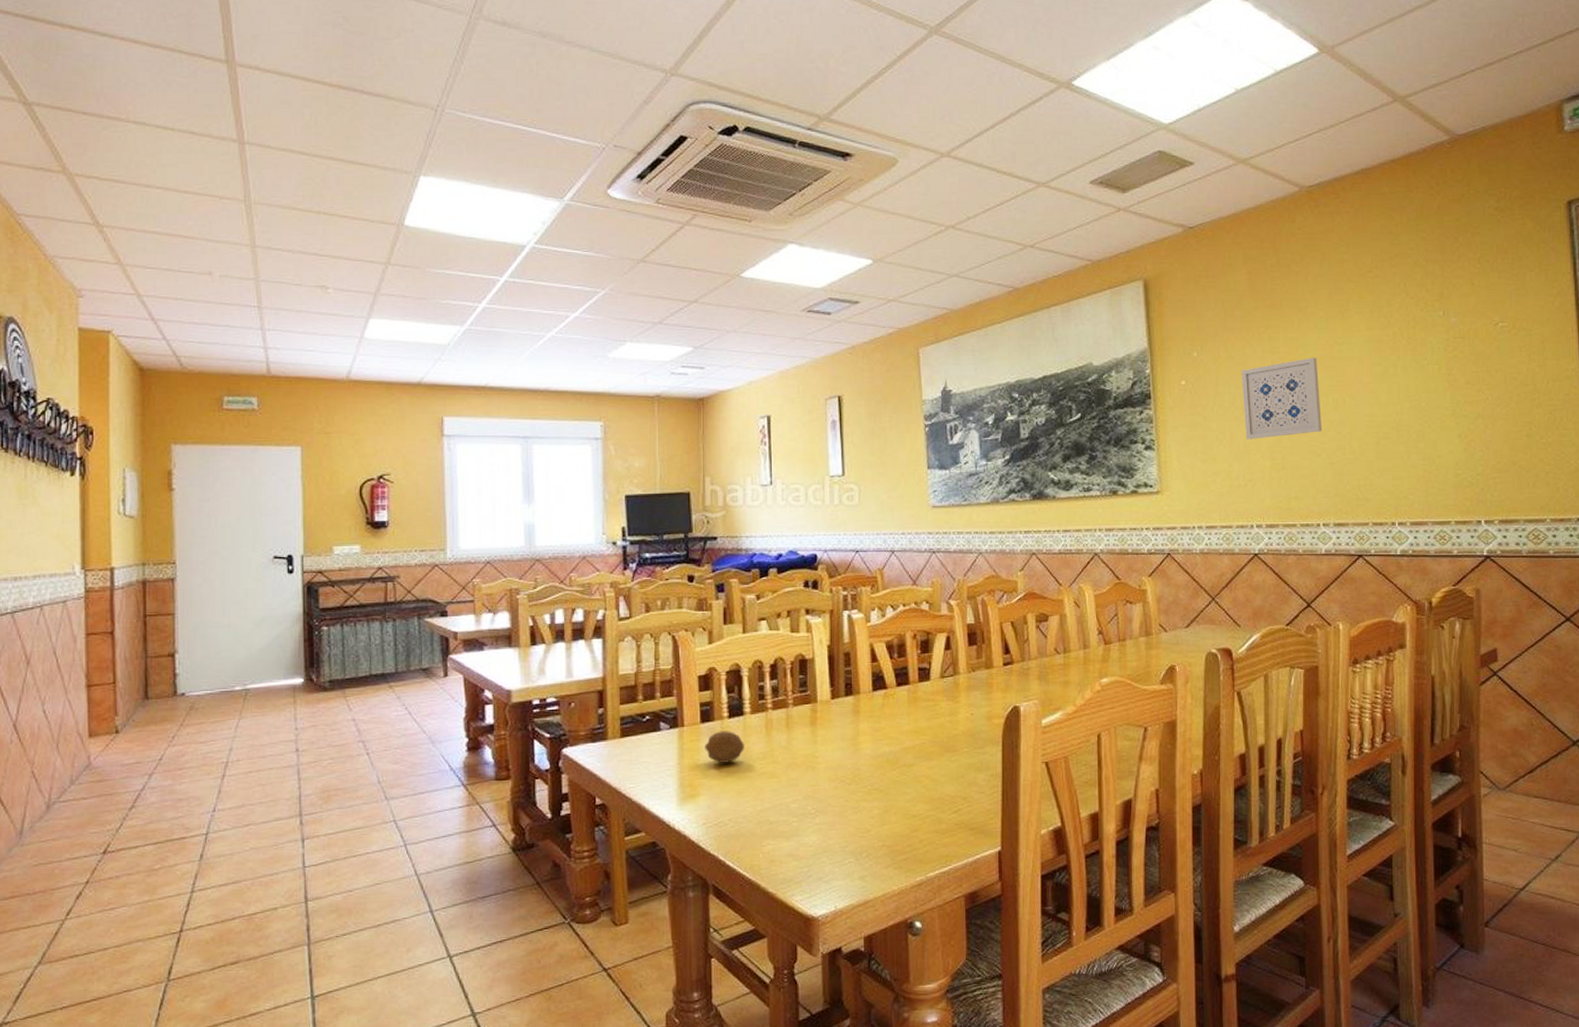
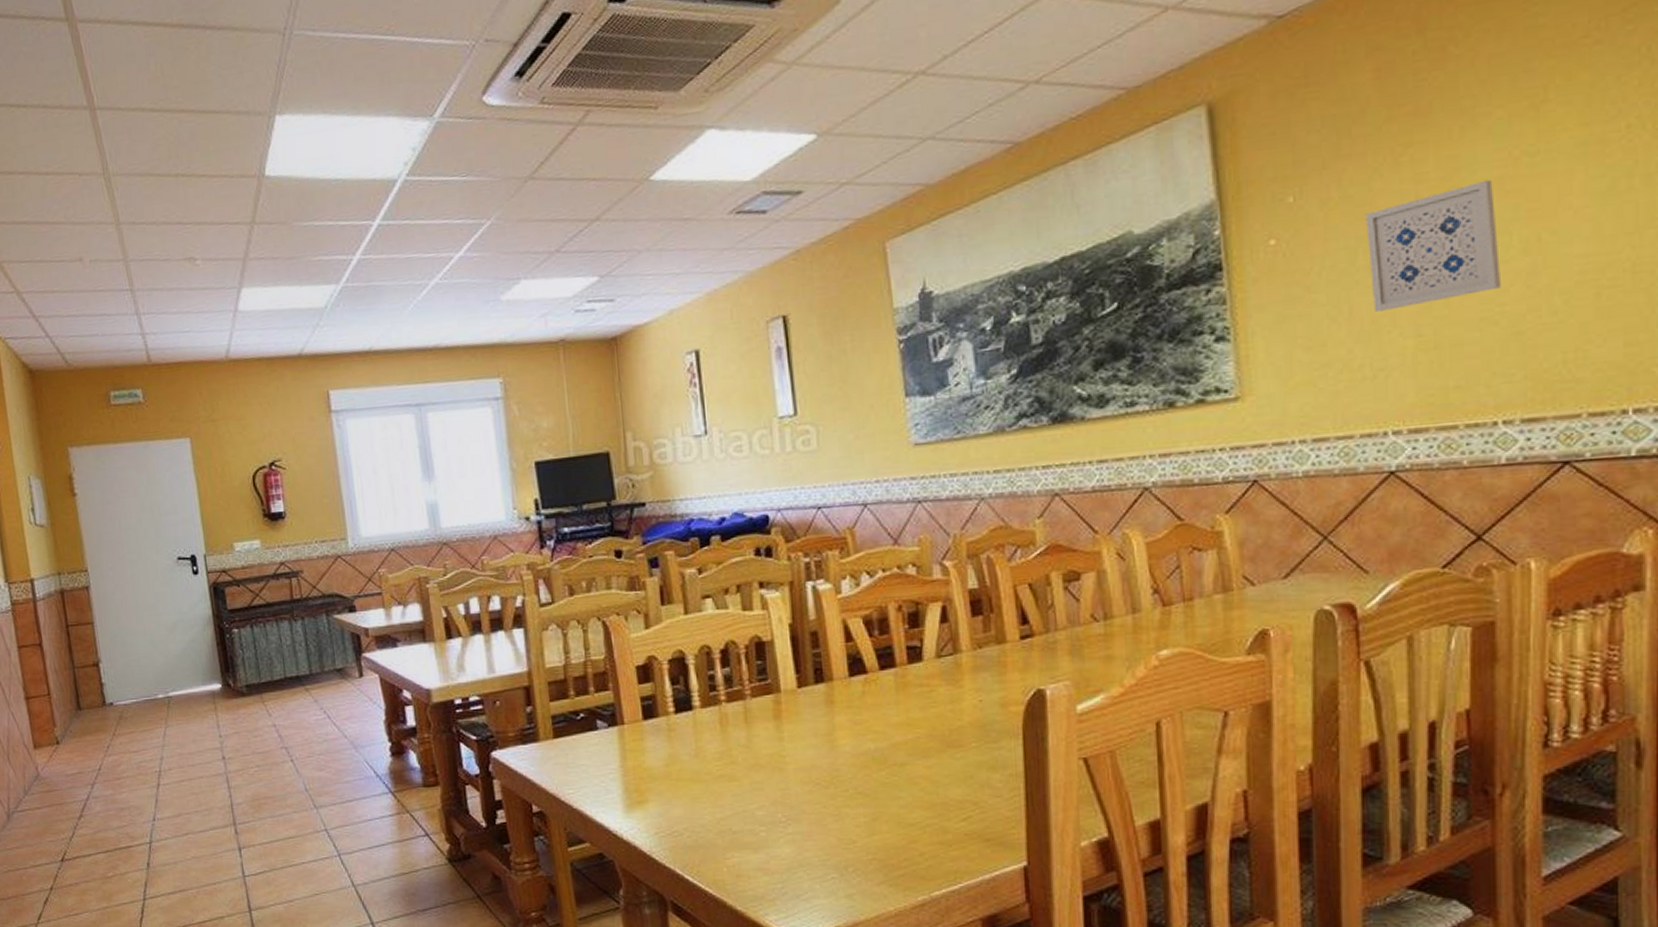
fruit: present [705,731,744,763] -> none [650,728,697,765]

